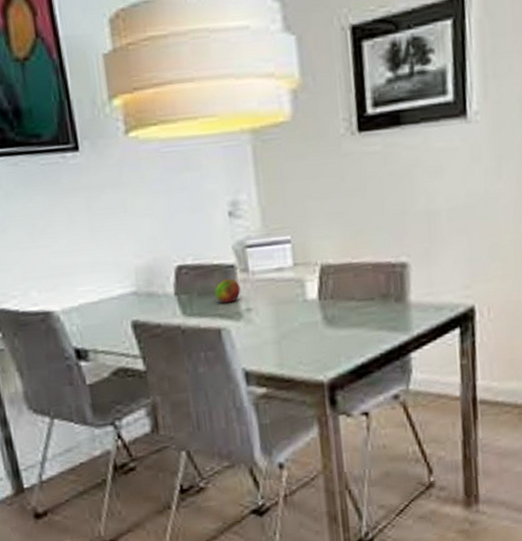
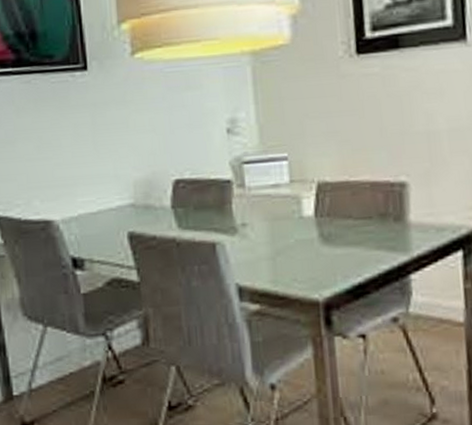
fruit: present [214,278,241,303] -> none [210,193,237,218]

